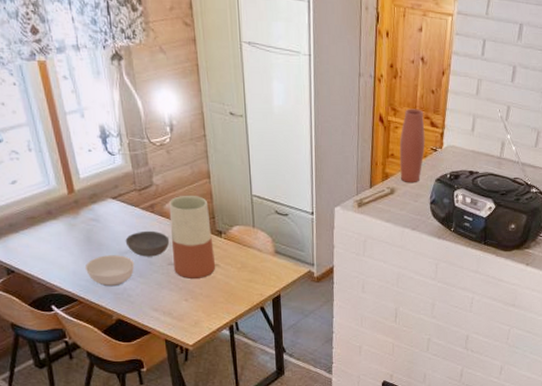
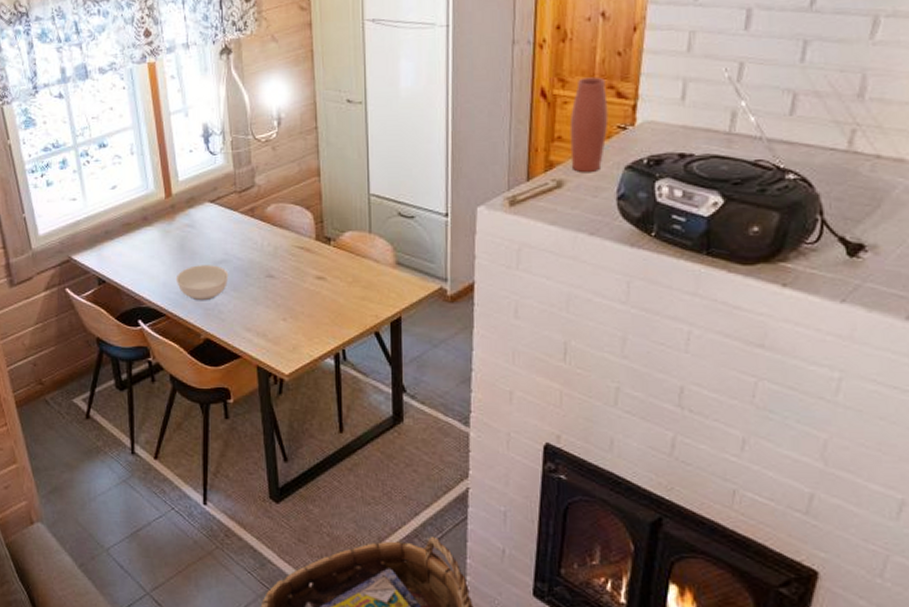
bowl: present [125,230,170,257] -> none [220,237,270,268]
vase: present [168,195,216,279] -> none [271,195,322,294]

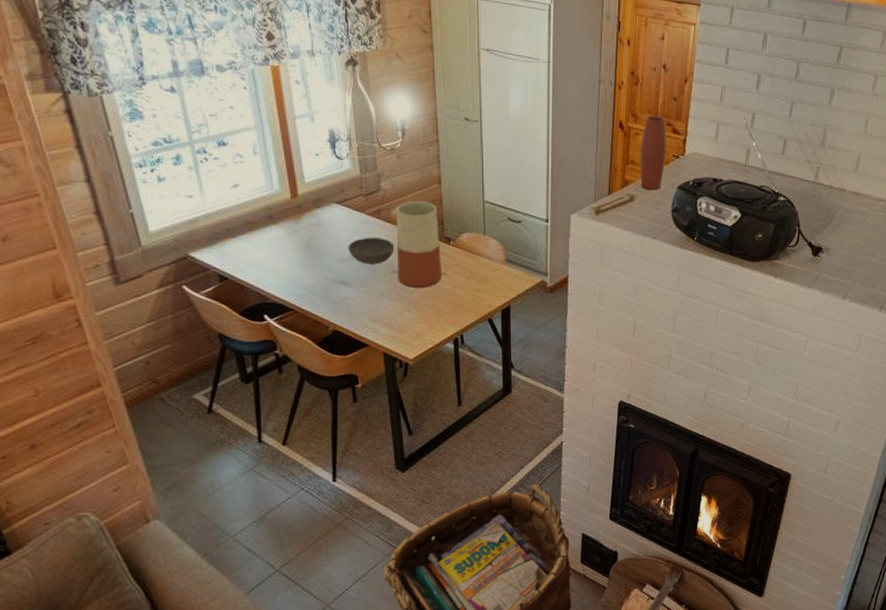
bowl: present [175,265,229,301] -> none [302,262,356,296]
bowl: none [220,237,270,268] -> present [348,237,395,264]
vase: none [271,195,322,294] -> present [396,200,443,288]

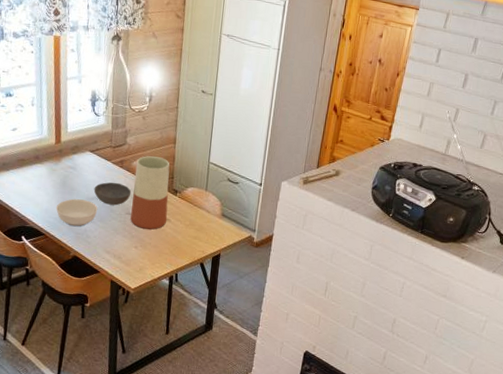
bowl: none [302,262,356,296] -> present [55,199,98,227]
vase: present [640,115,667,191] -> none [346,102,375,168]

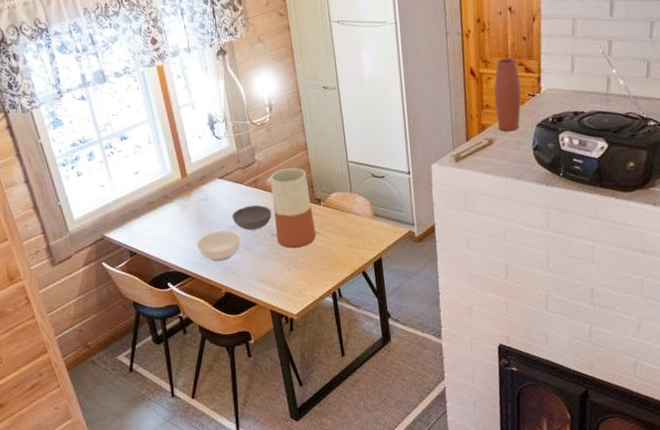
vase: none [346,102,375,168] -> present [493,57,522,132]

